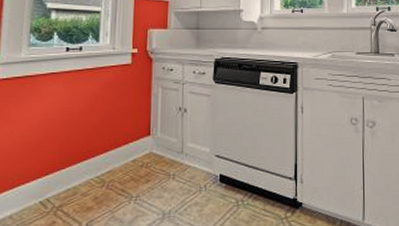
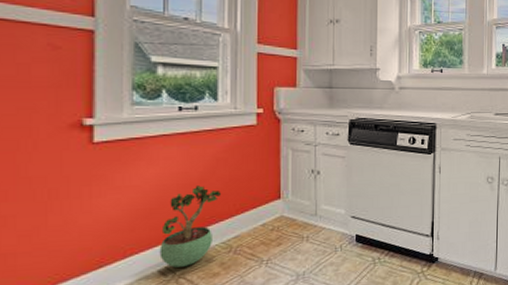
potted plant: none [42,121,99,200] -> present [159,185,222,268]

